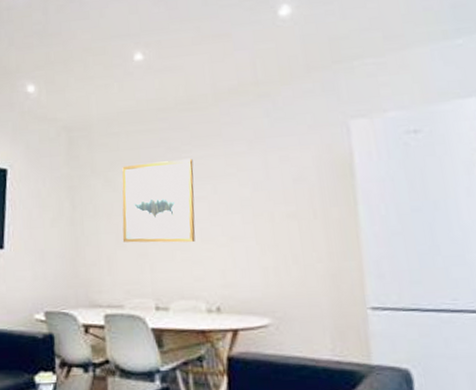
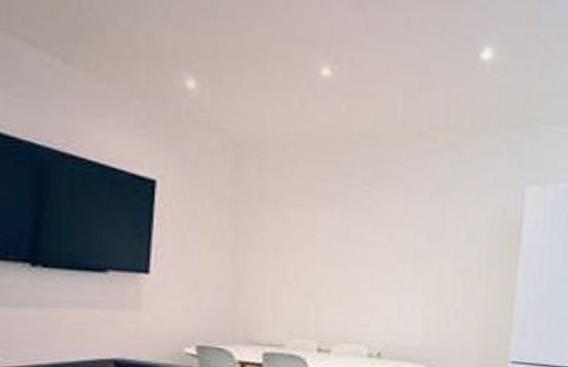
wall art: present [122,158,195,243] -> none [289,198,372,287]

